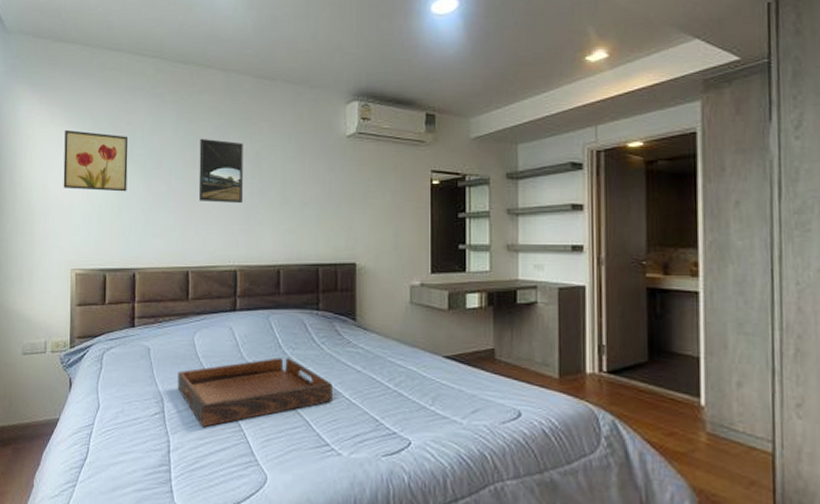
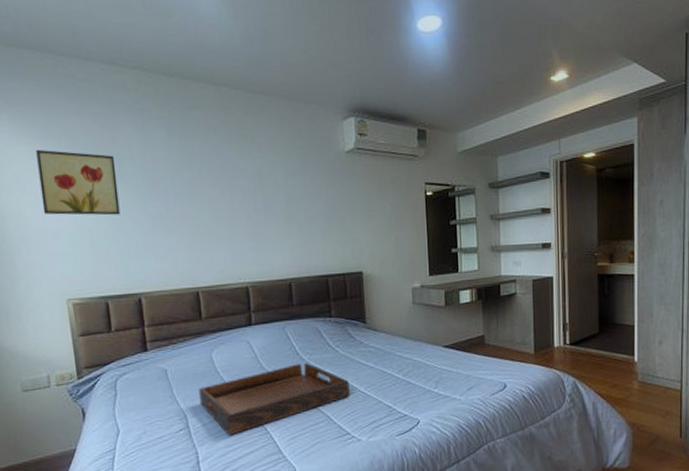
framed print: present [198,138,243,204] -> none [196,156,247,222]

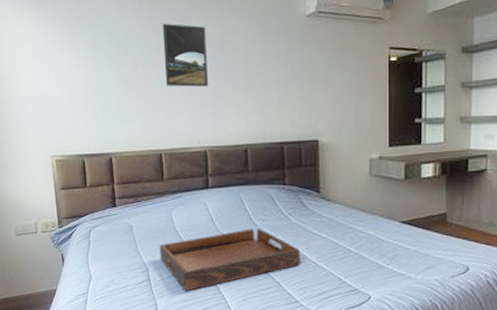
wall art: present [36,149,121,216] -> none [28,19,96,80]
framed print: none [196,156,247,222] -> present [162,23,208,87]

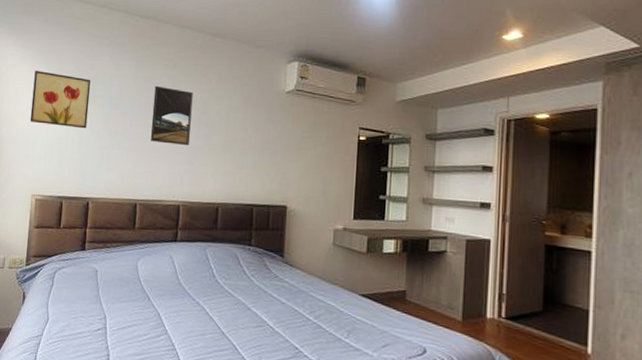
wall art: none [28,19,96,80] -> present [30,70,91,129]
serving tray: present [159,229,300,292] -> none [119,286,259,345]

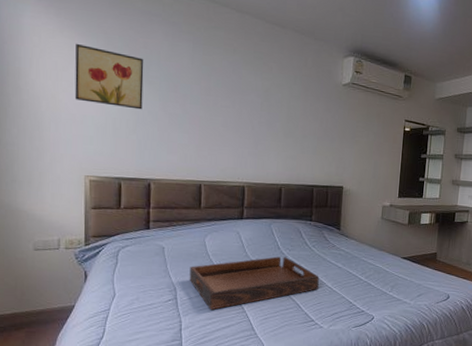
serving tray: none [119,286,259,345] -> present [189,256,319,311]
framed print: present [150,85,193,146] -> none [212,70,255,131]

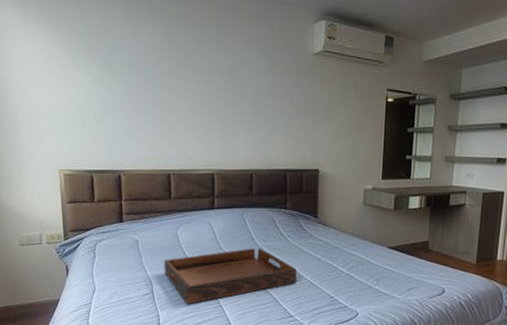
wall art: present [74,43,144,110] -> none [41,33,108,99]

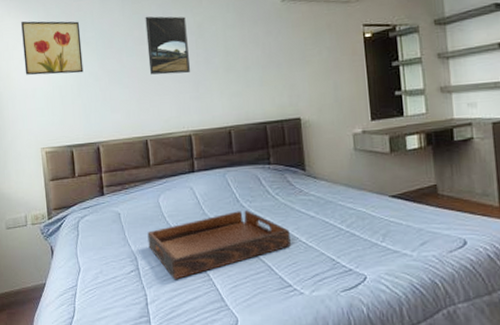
wall art: none [41,33,108,99] -> present [21,21,84,76]
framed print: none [176,49,218,114] -> present [145,16,190,75]

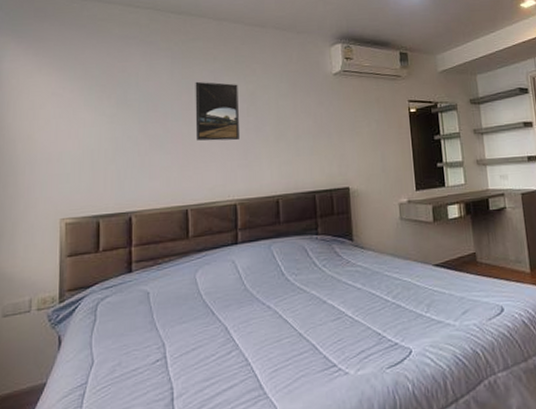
wall art: present [21,21,84,76] -> none [51,78,122,138]
serving tray: present [147,210,291,280] -> none [180,284,336,368]

